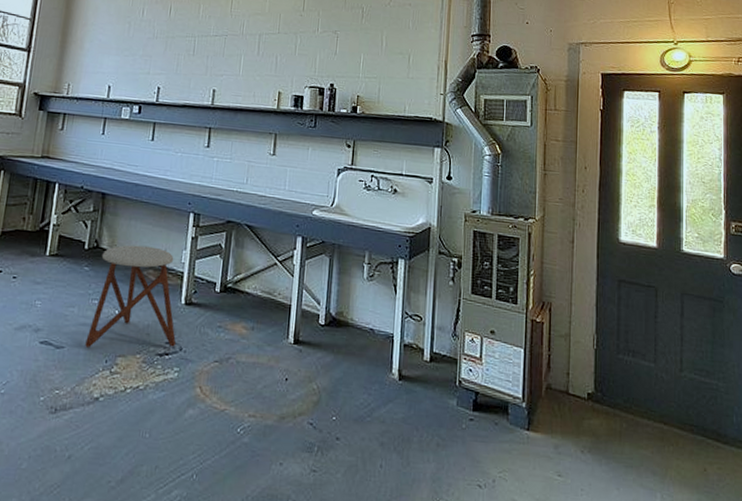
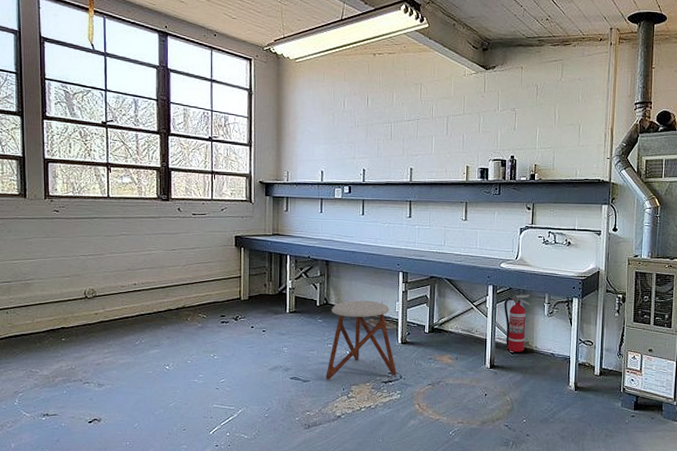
fire extinguisher: none [314,250,347,325] -> present [504,294,531,352]

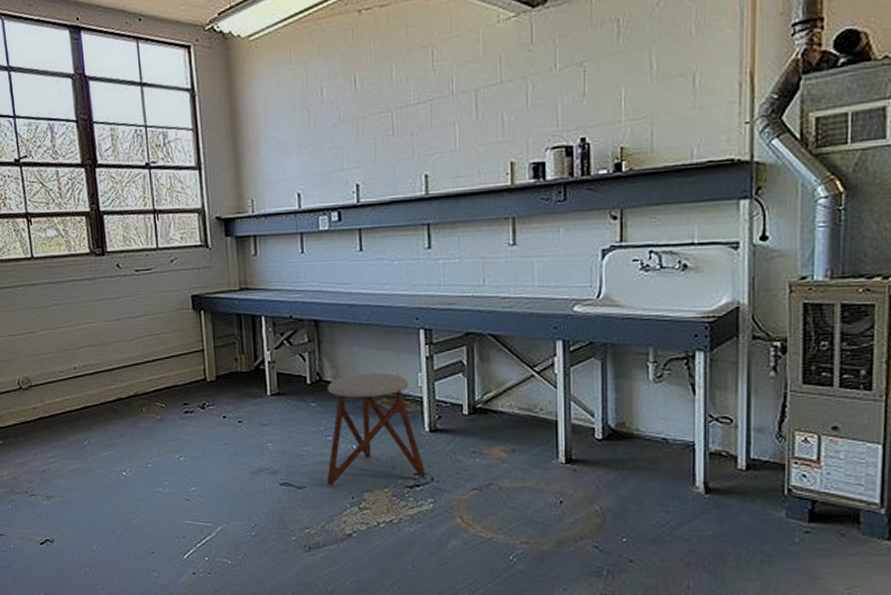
fire extinguisher: present [504,294,531,352] -> none [582,351,624,439]

